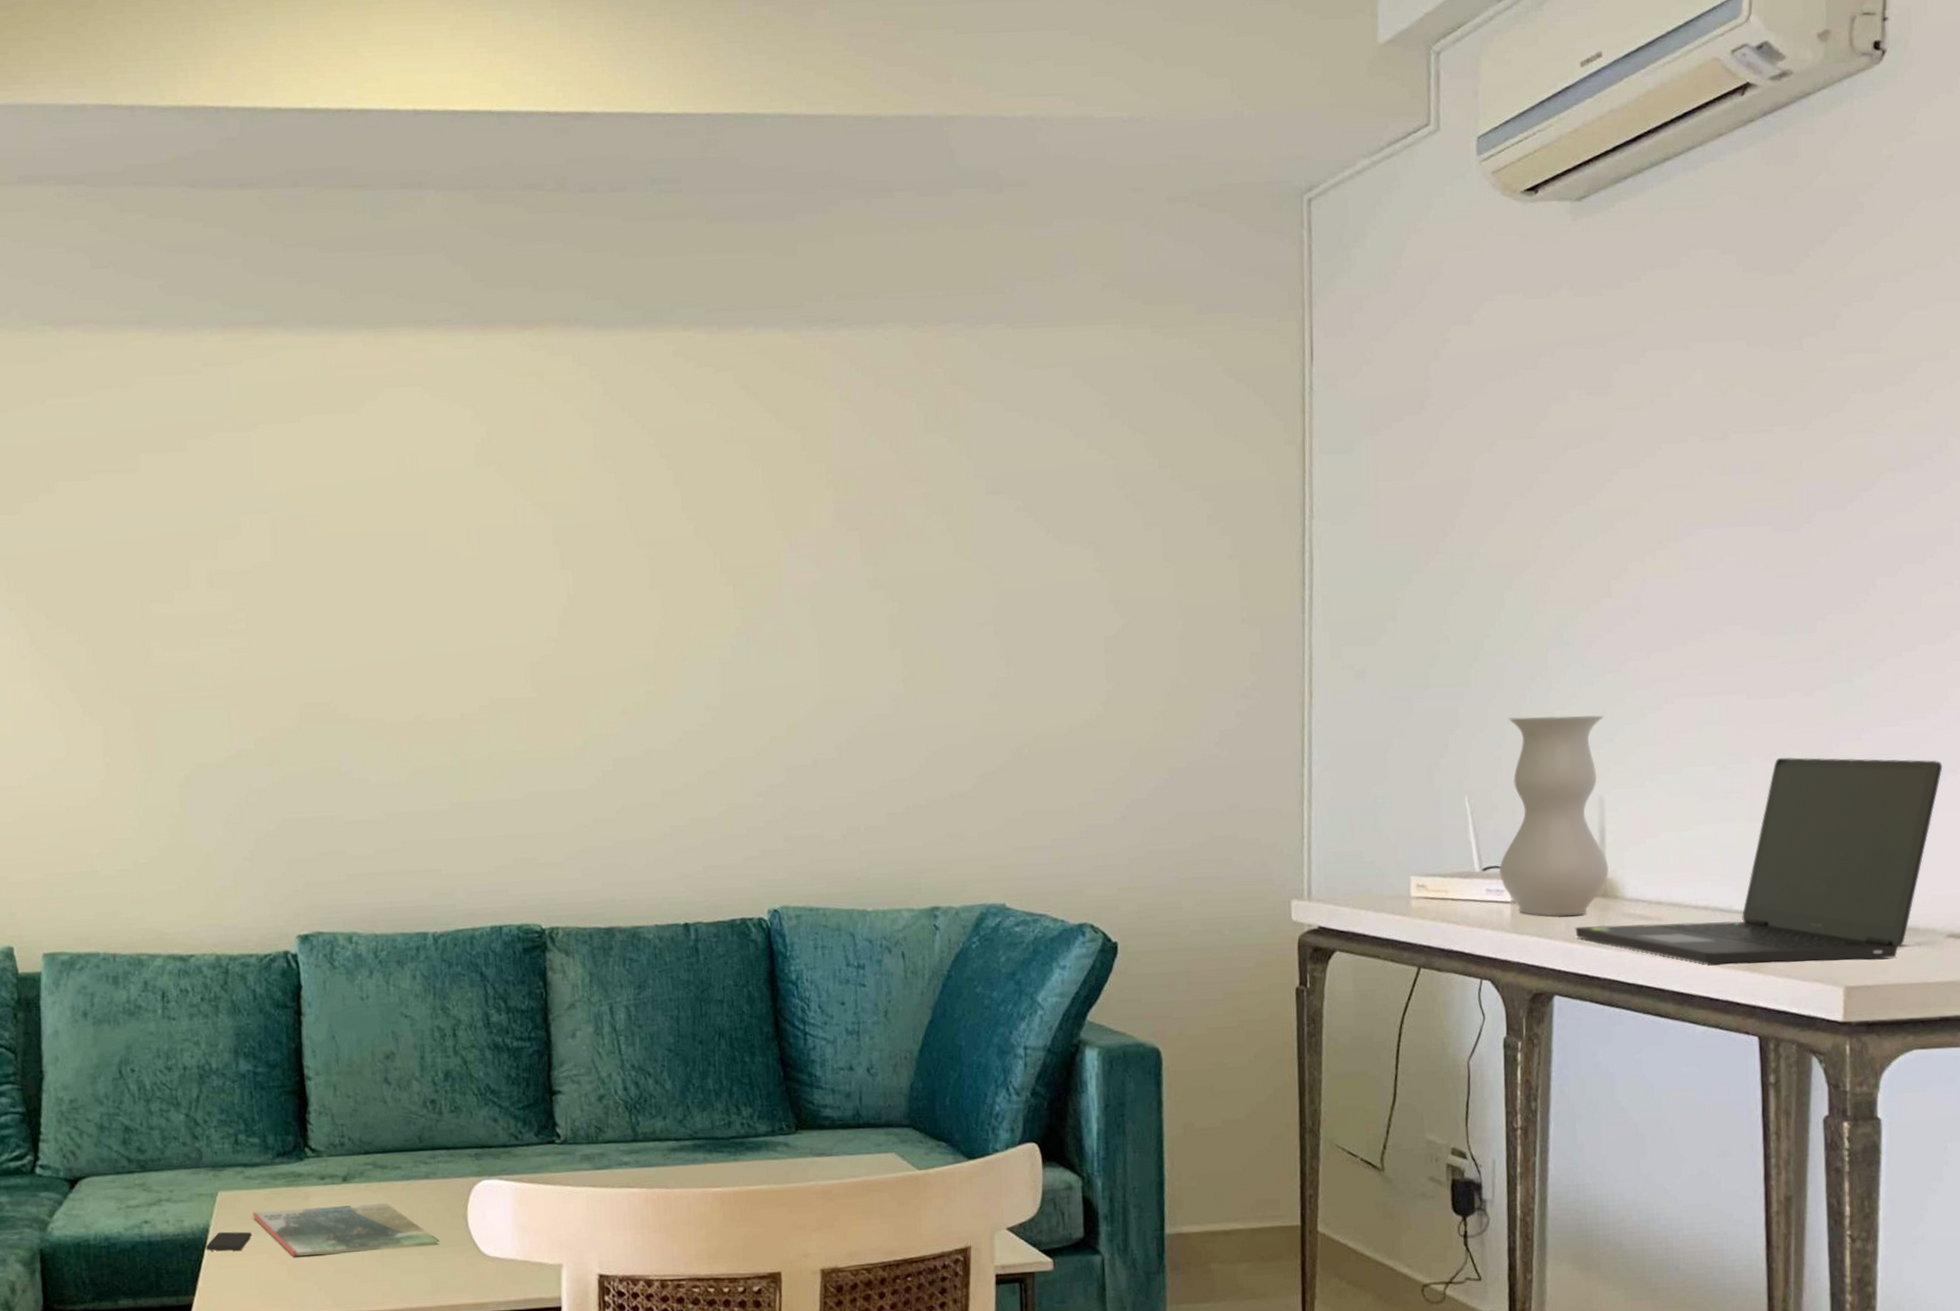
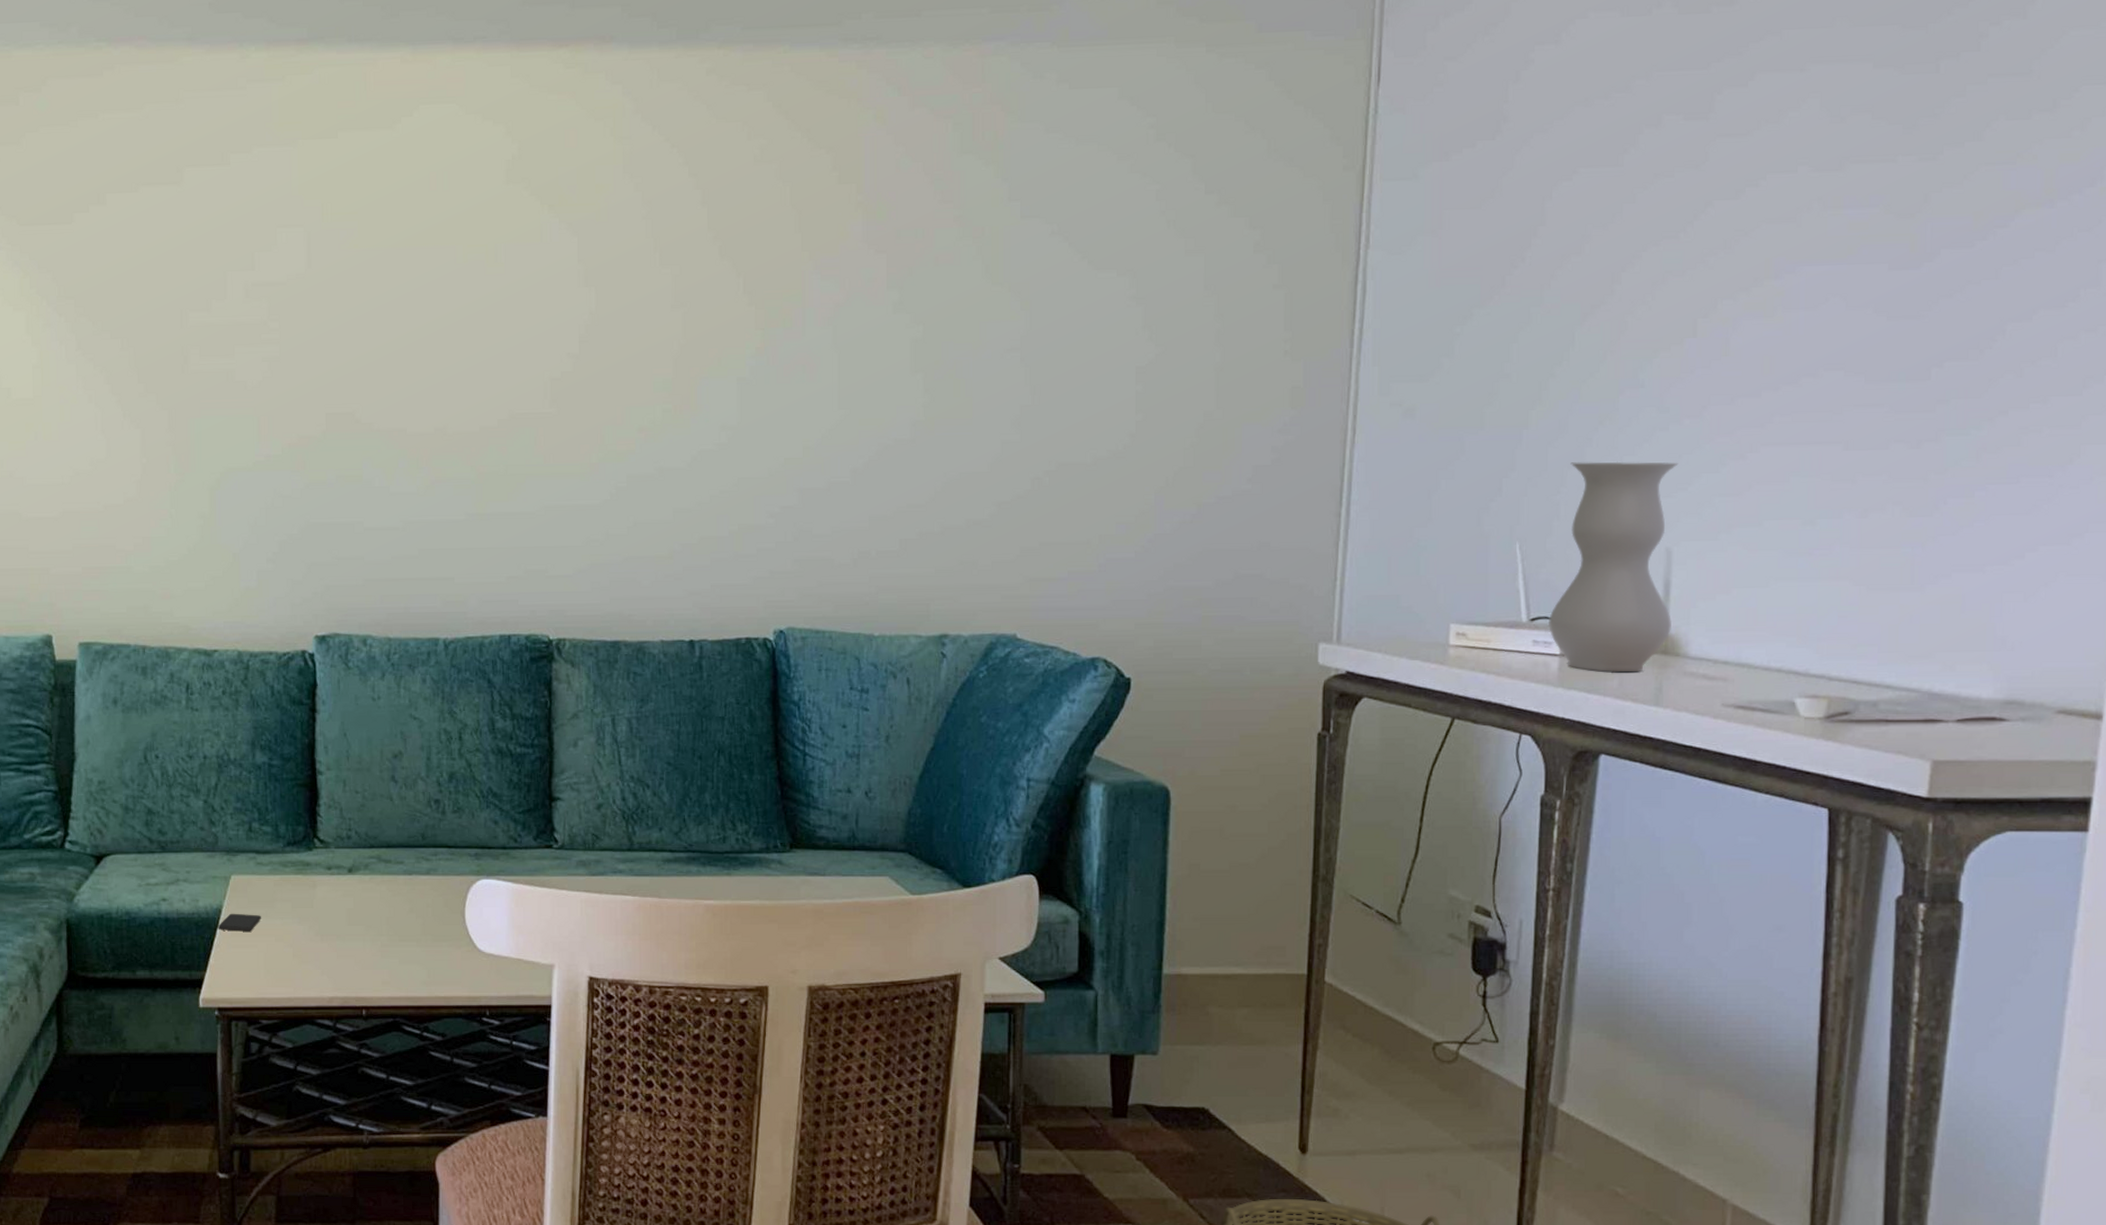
magazine: present [253,1203,440,1257] -> none [263,895,437,941]
laptop: present [1575,757,1943,965] -> none [1629,513,2068,733]

